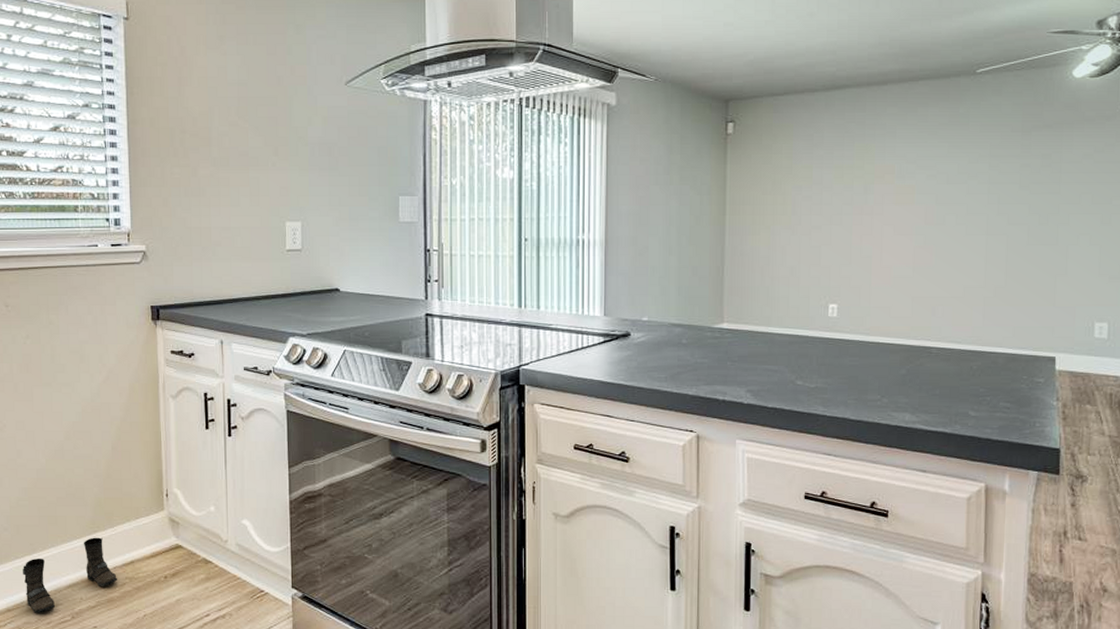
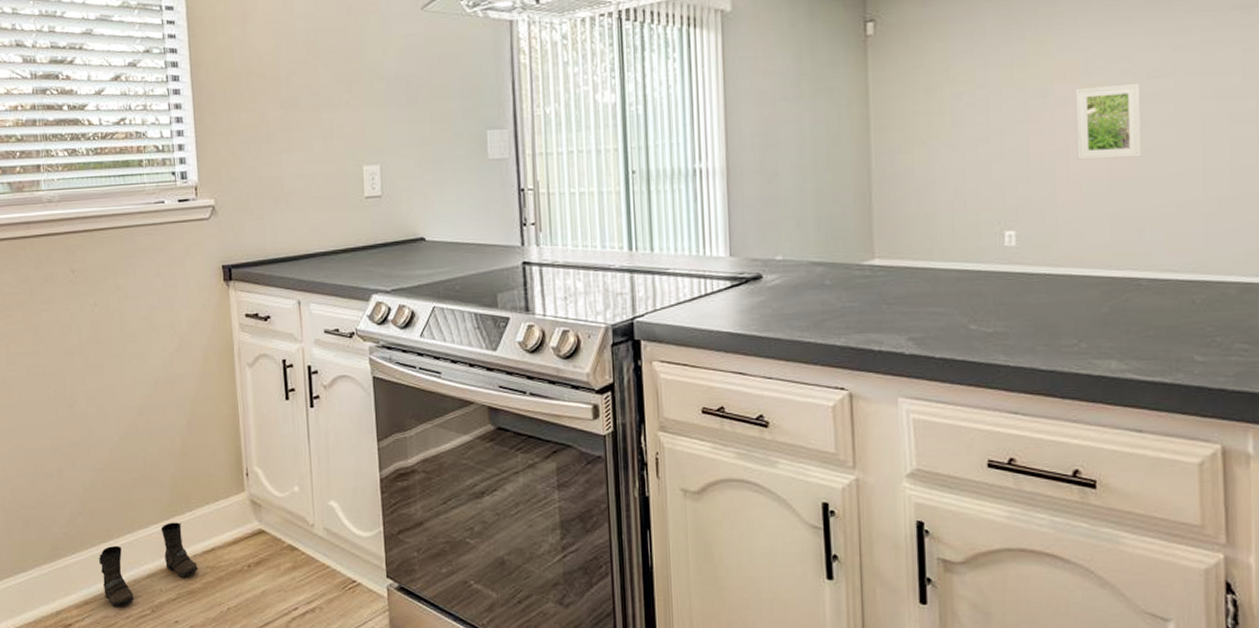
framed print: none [889,187,941,248] -> present [1075,83,1142,160]

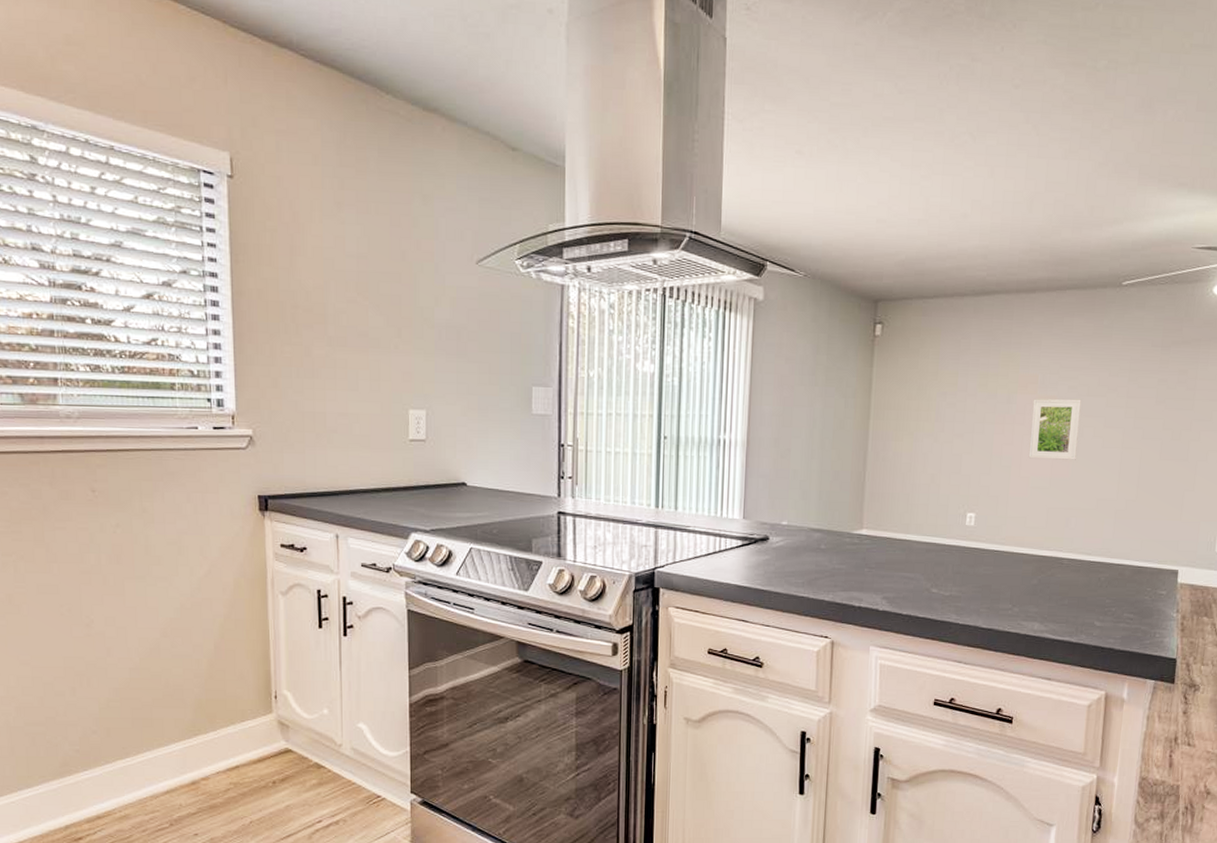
boots: present [99,522,198,606] -> none [114,741,220,820]

